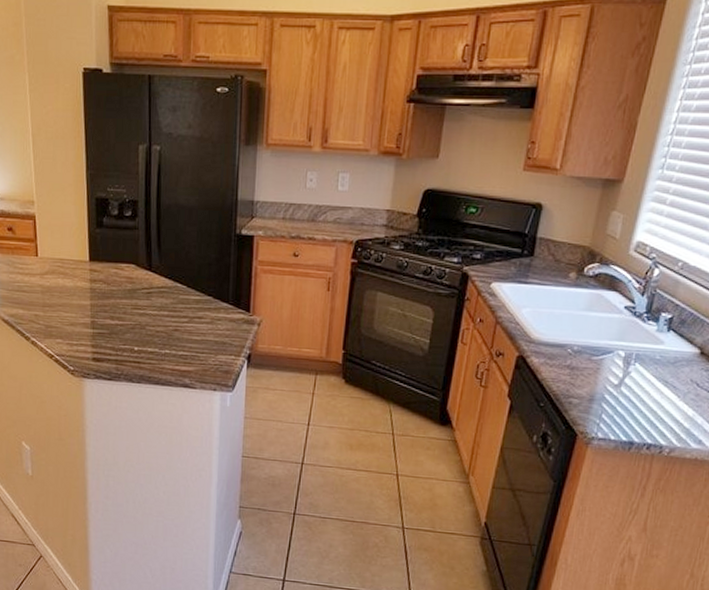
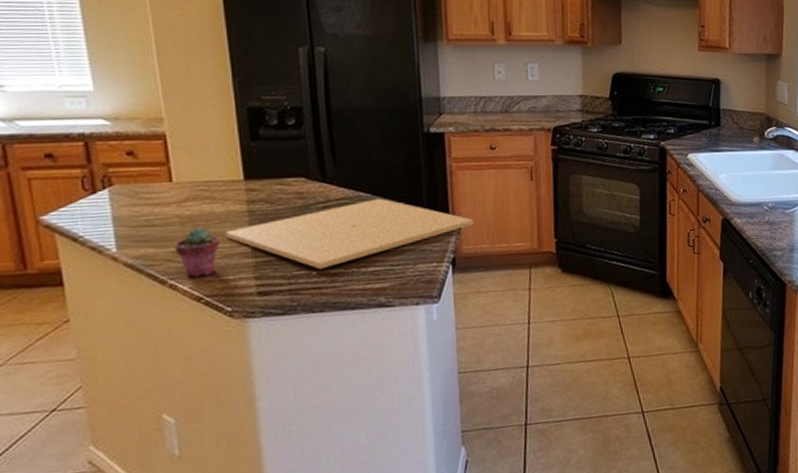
potted succulent: none [36,297,68,338] -> present [174,227,219,277]
cutting board: none [72,290,270,347] -> present [224,198,474,270]

